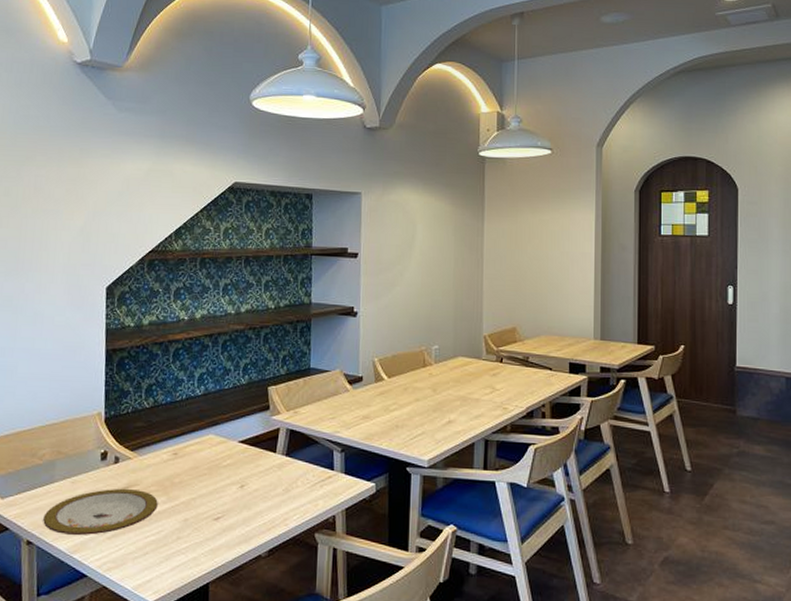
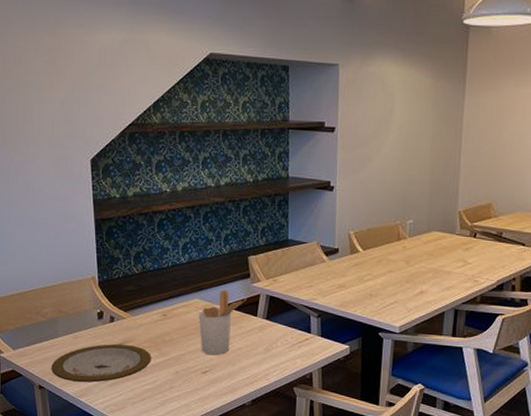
utensil holder: none [212,424,266,499] -> present [198,289,248,356]

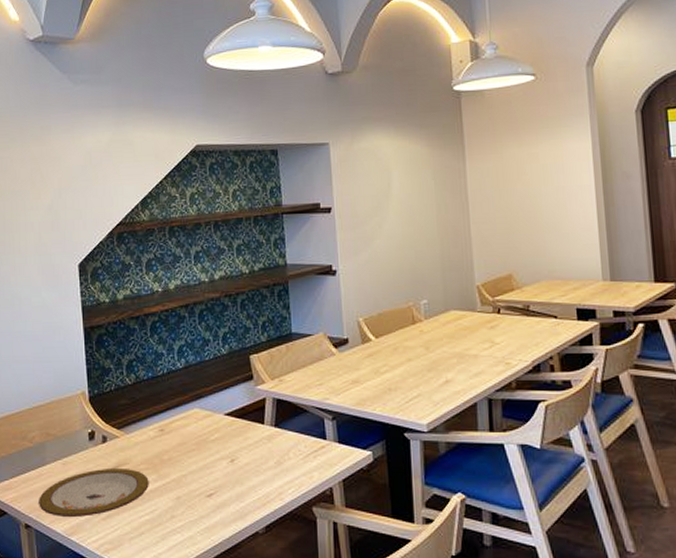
utensil holder: present [198,289,248,356] -> none [198,395,252,474]

